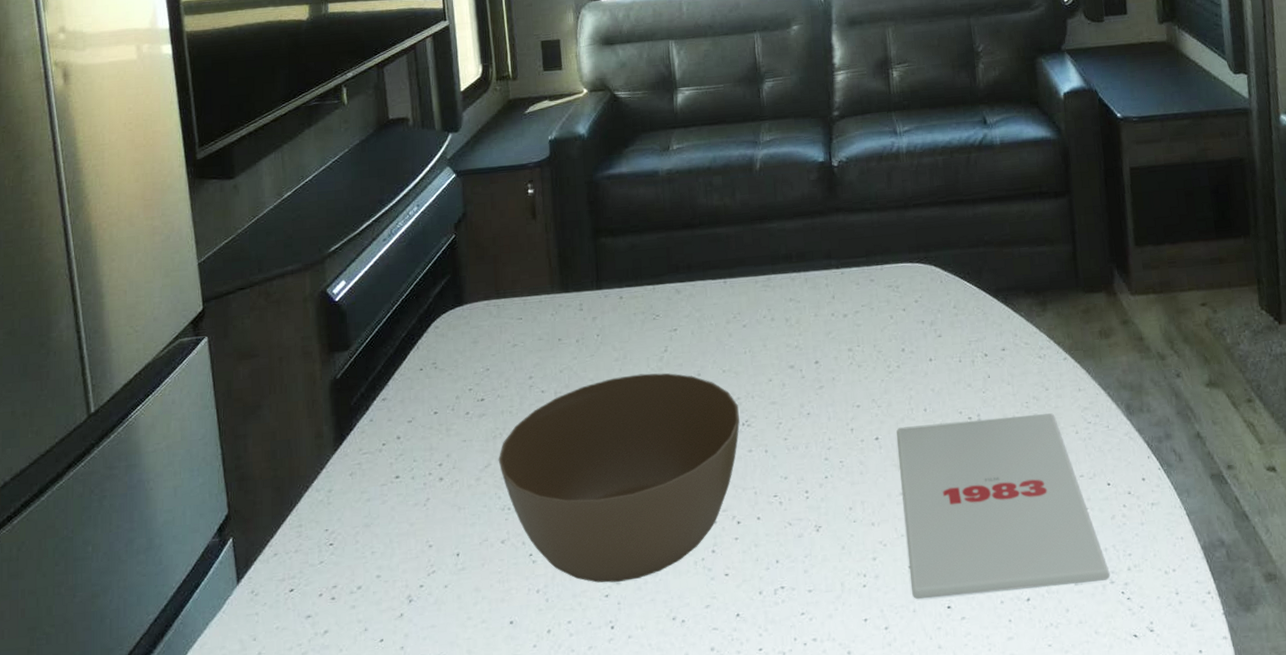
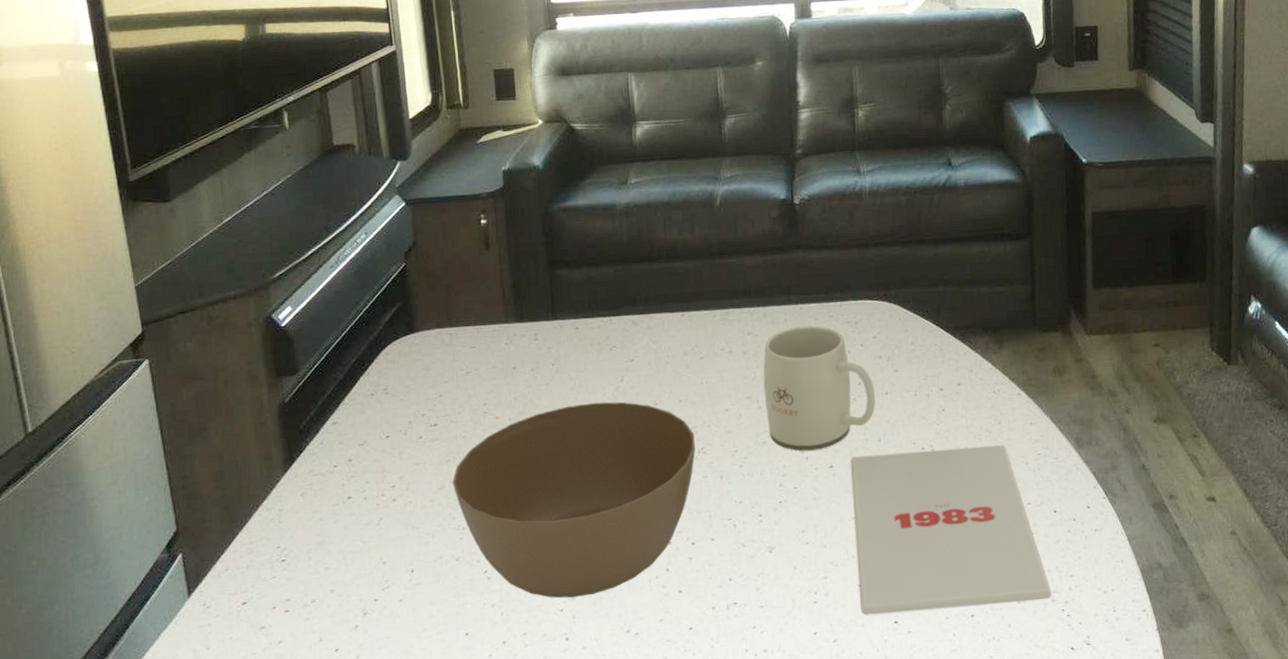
mug: none [805,290,920,422] -> present [763,325,876,451]

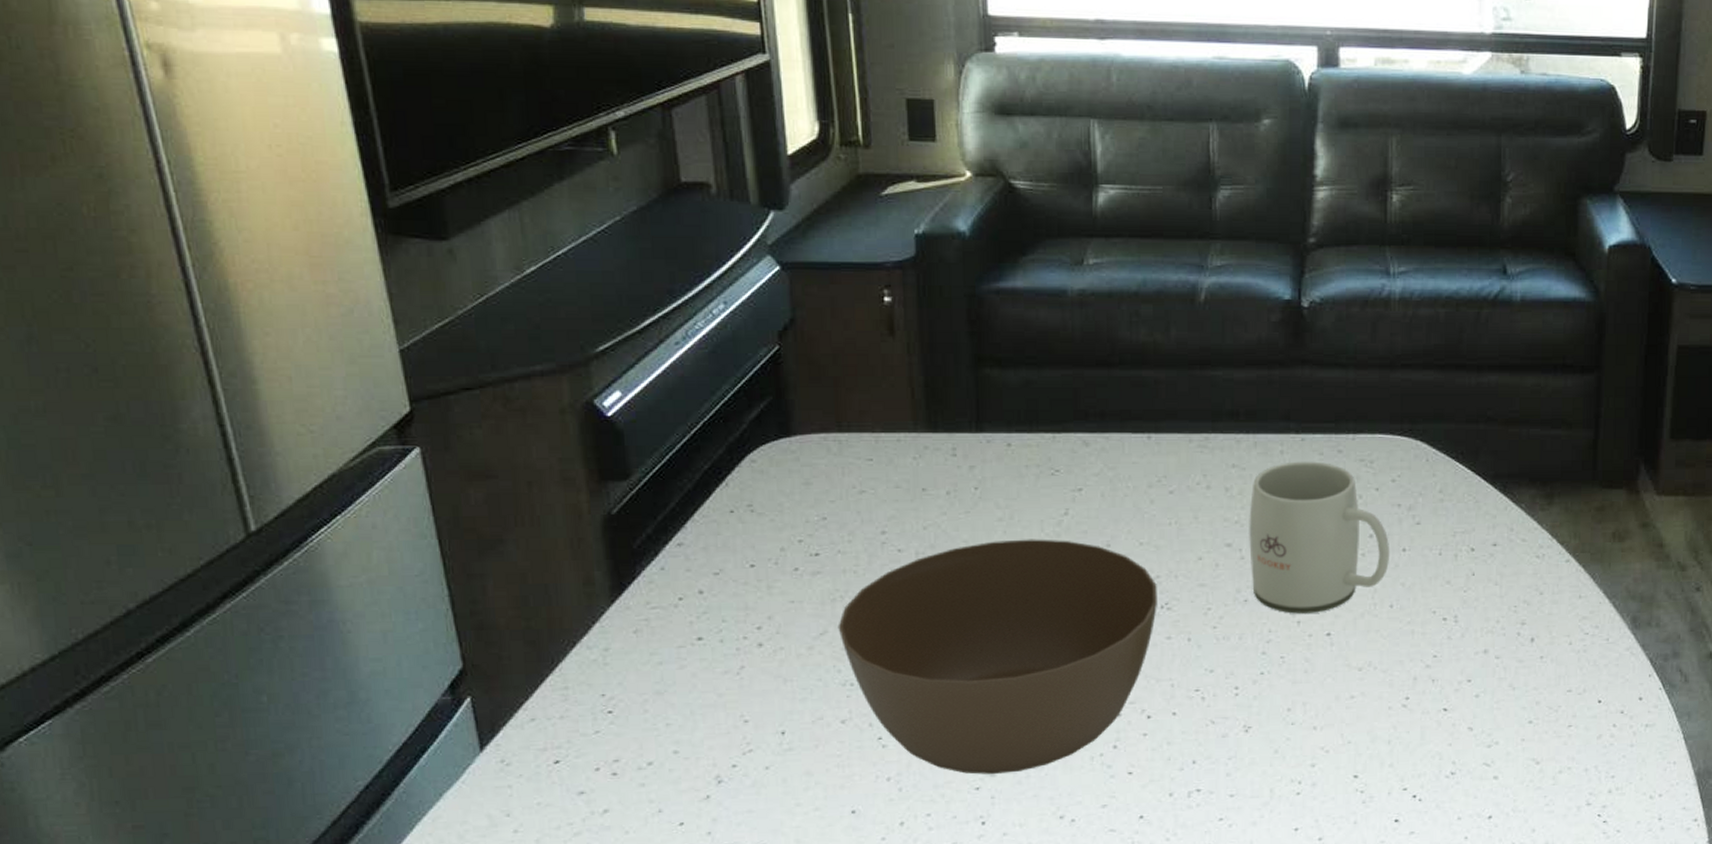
magazine: present [851,445,1052,615] -> none [1353,620,1588,811]

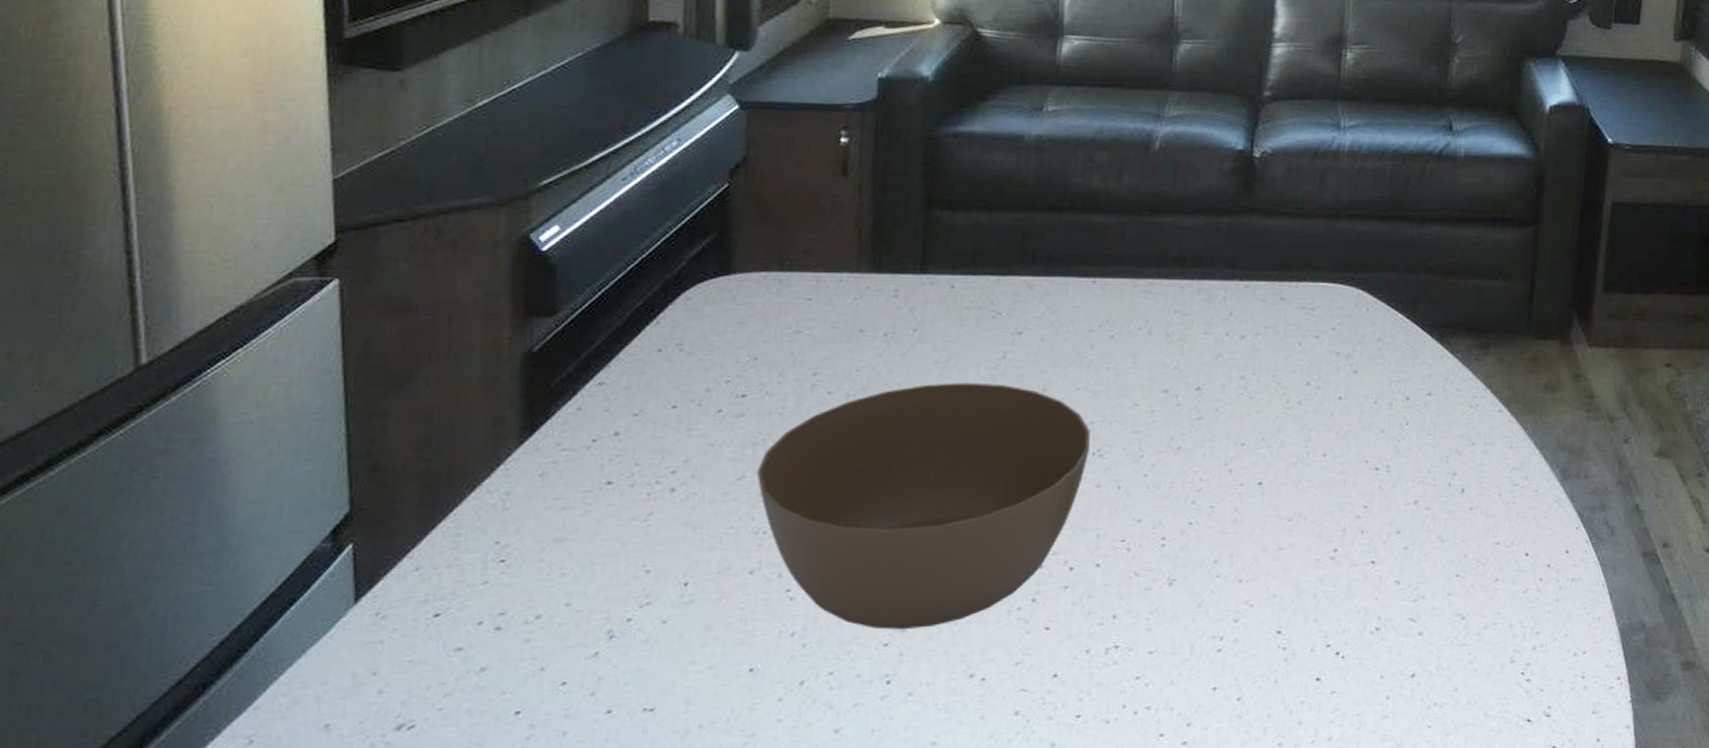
mug: present [1249,461,1390,614] -> none [1186,308,1327,462]

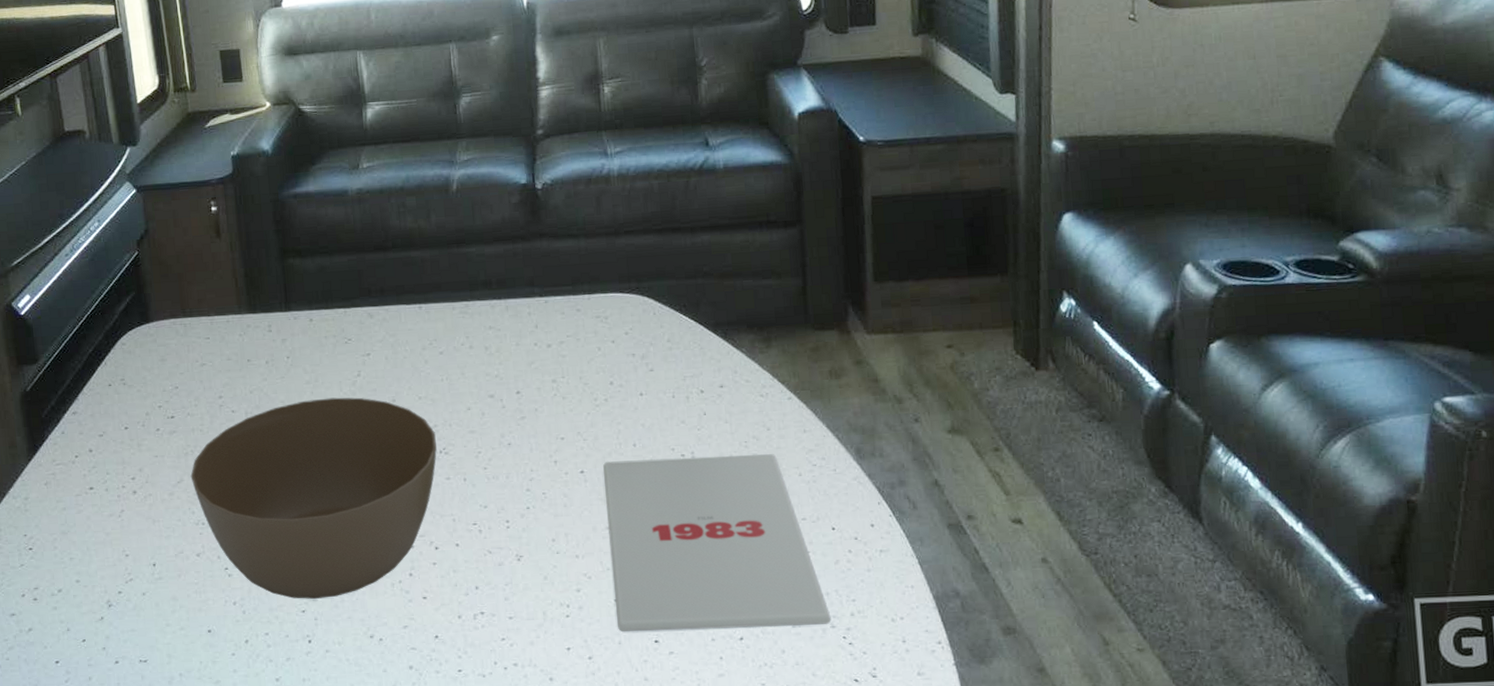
magazine: none [1276,470,1512,669] -> present [603,454,832,633]

